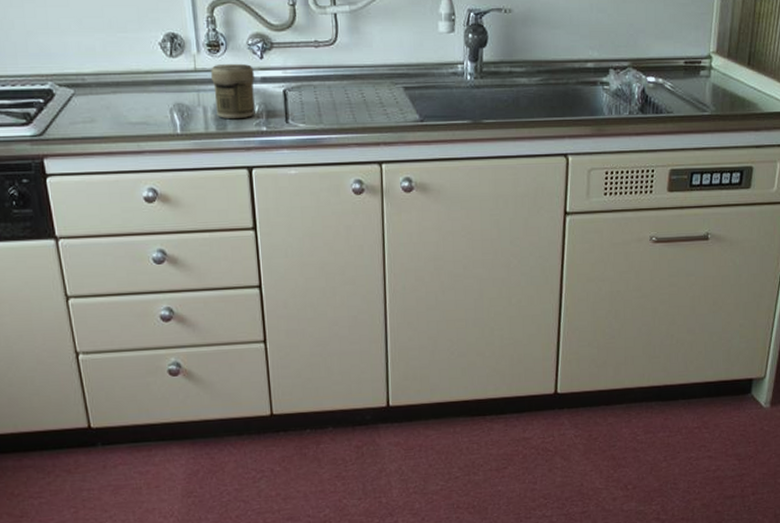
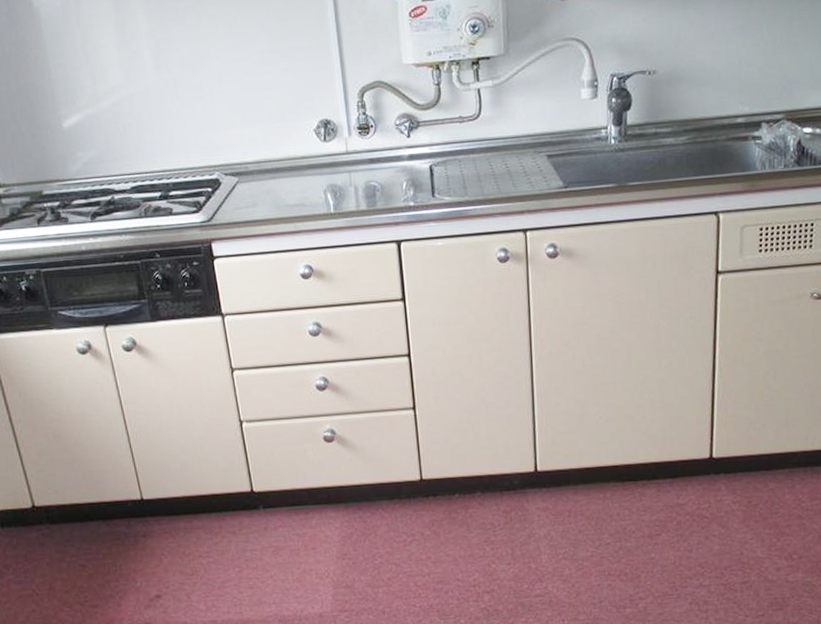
jar: present [211,63,255,119] -> none [361,143,403,197]

